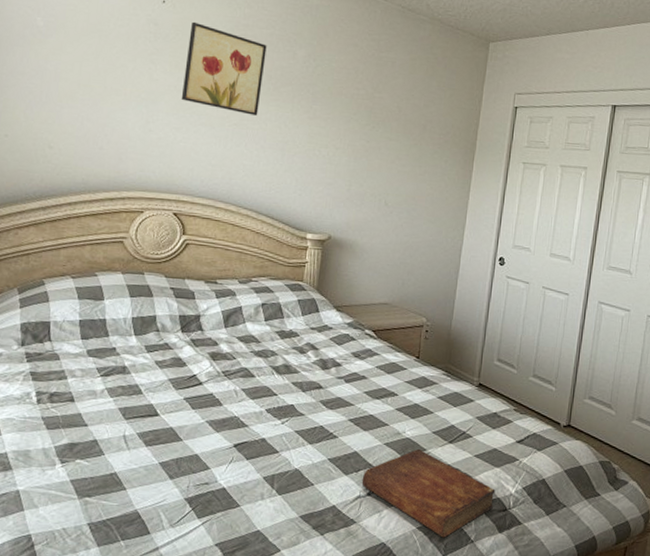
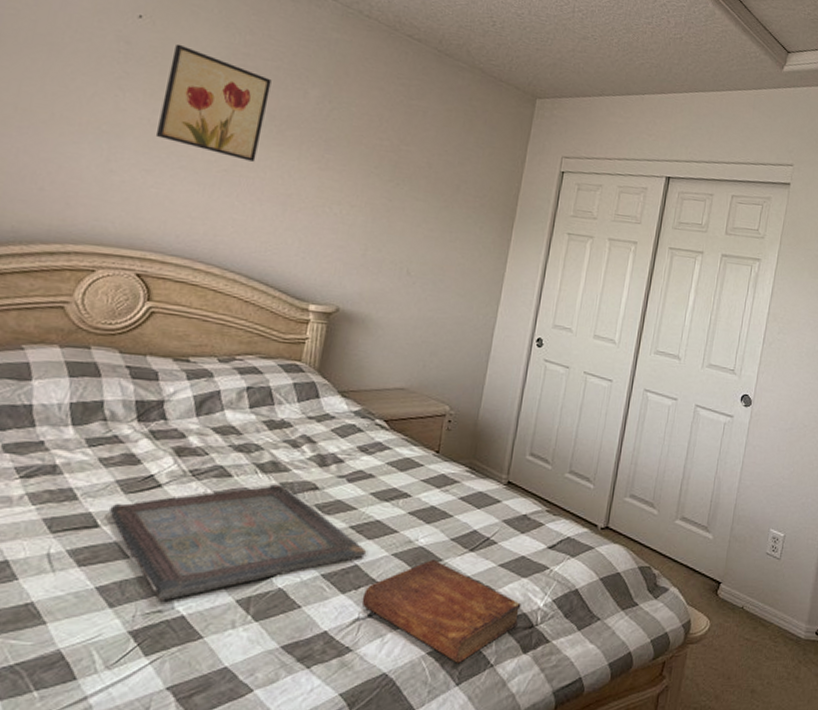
serving tray: none [165,383,364,476] -> present [109,484,367,601]

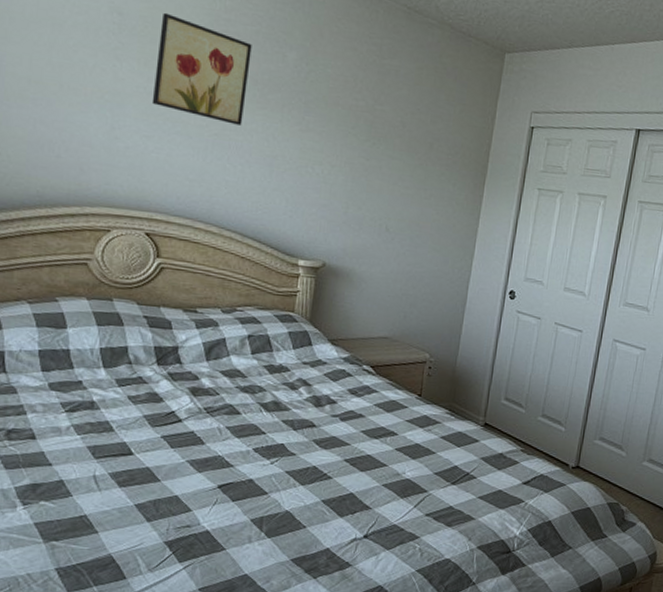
serving tray: present [109,484,367,601] -> none [141,421,361,518]
bible: present [361,558,521,663] -> none [357,490,499,580]

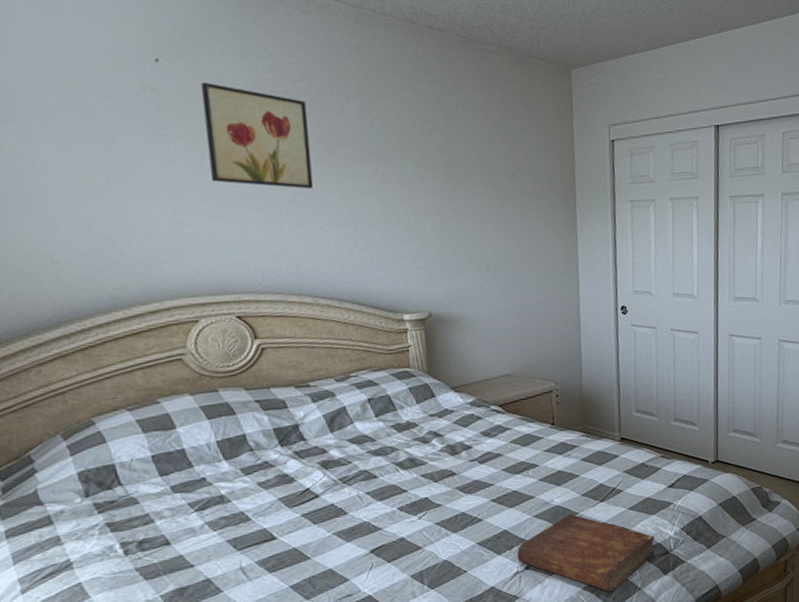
bible: none [357,490,499,580] -> present [516,513,655,592]

